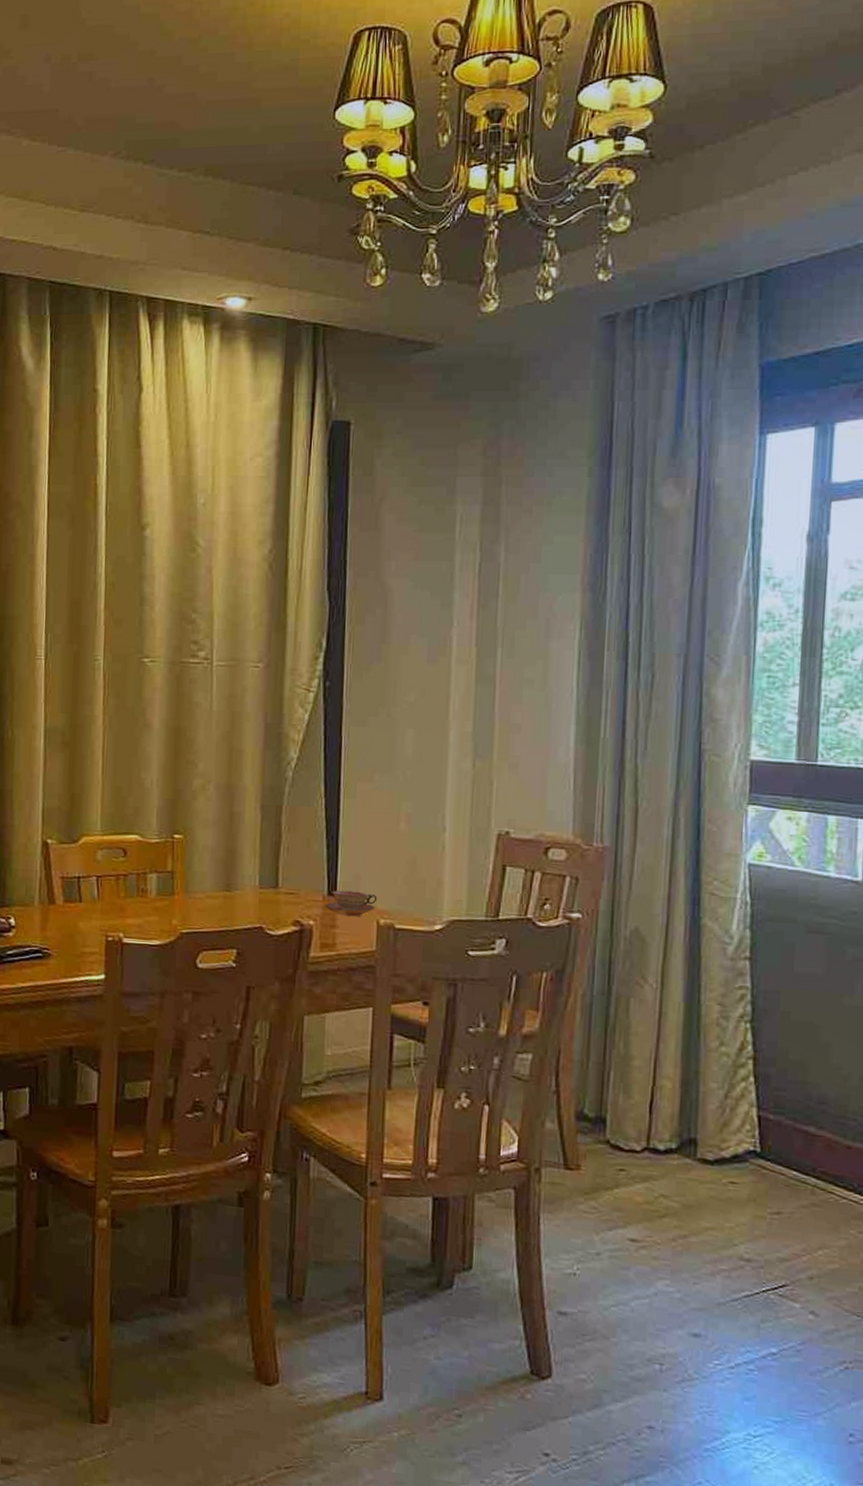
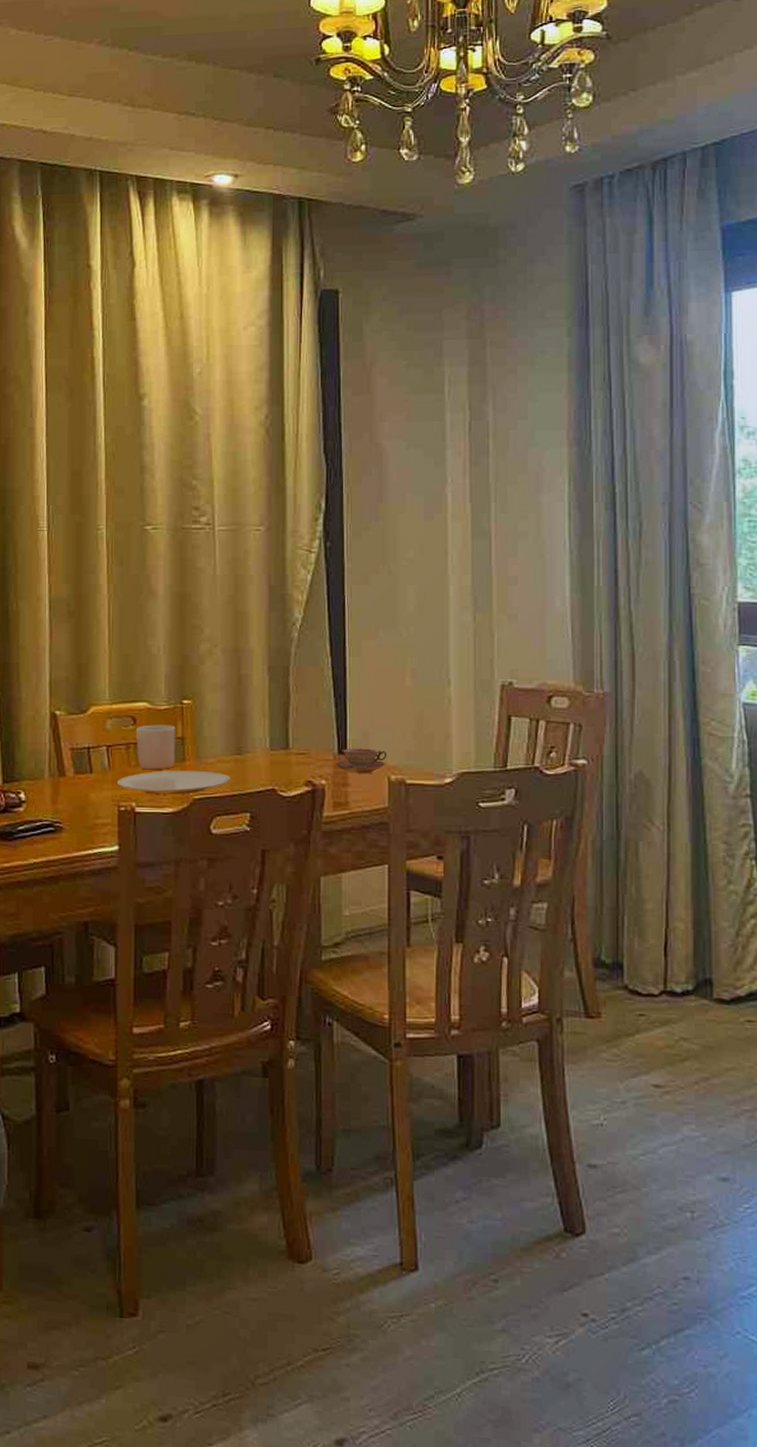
plate: none [105,903,219,928] -> present [116,770,231,795]
mug: none [126,857,166,903] -> present [136,725,176,770]

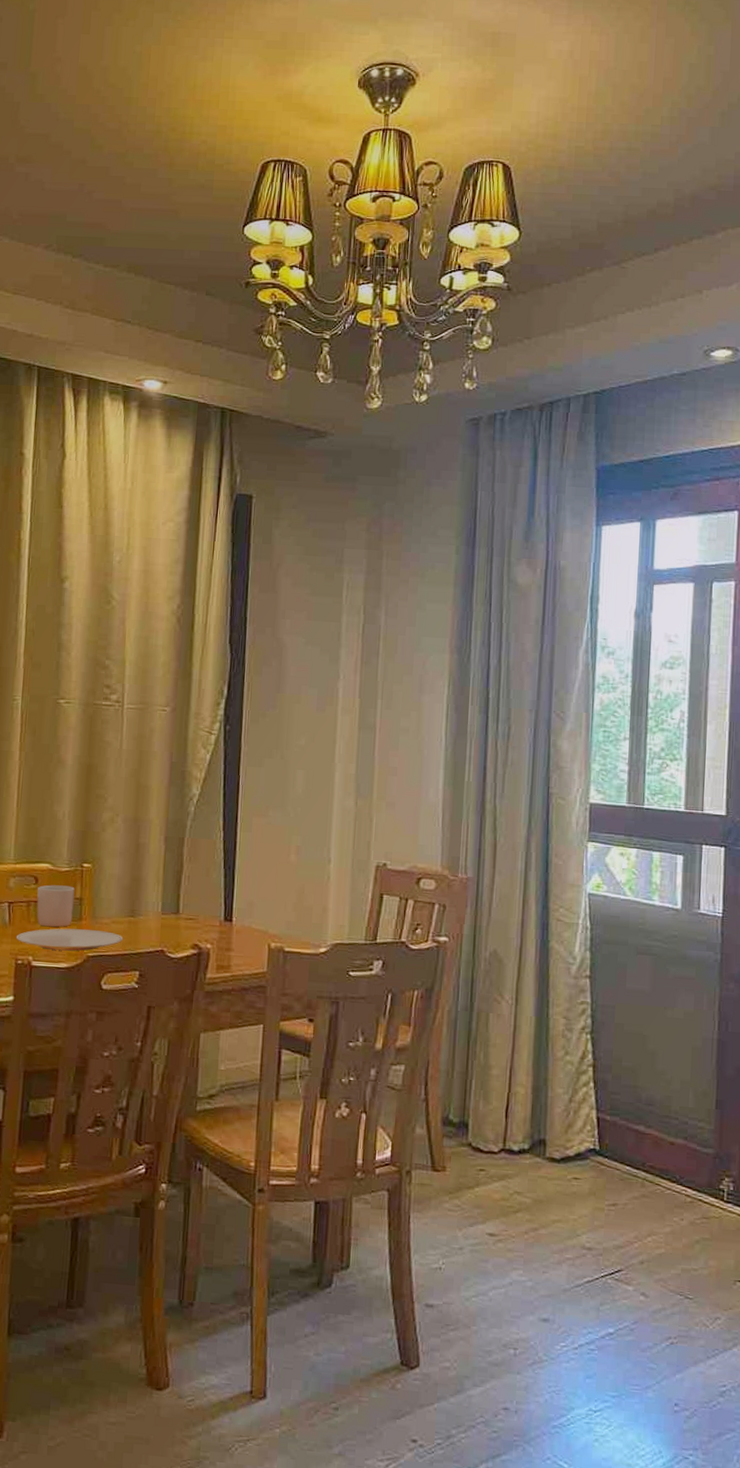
teacup: present [336,748,387,774] -> none [221,916,269,941]

